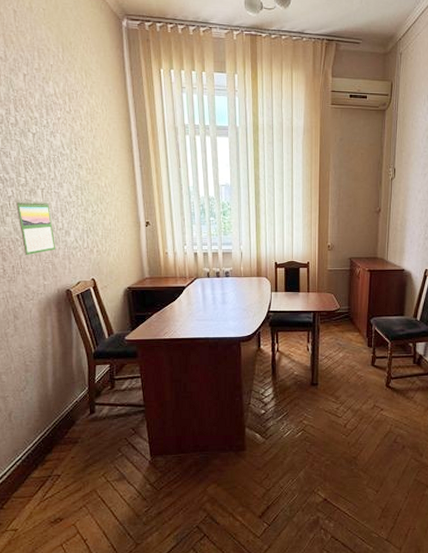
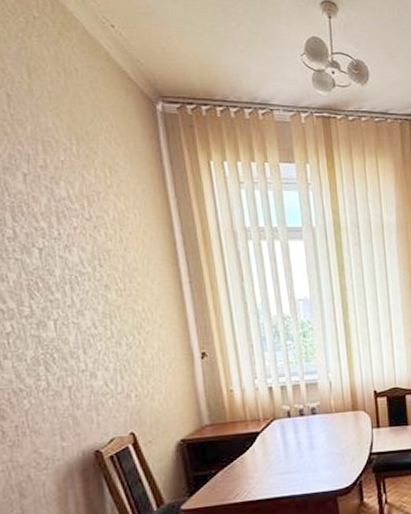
calendar: present [16,200,56,255] -> none [18,335,78,409]

